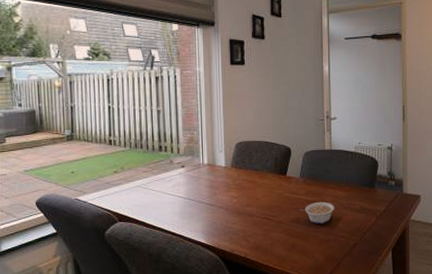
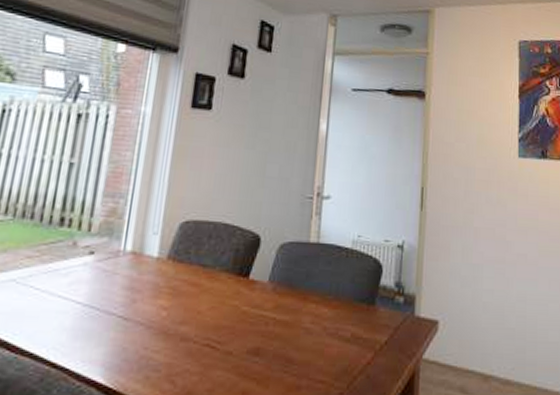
legume: present [299,201,335,224] -> none [261,322,315,359]

